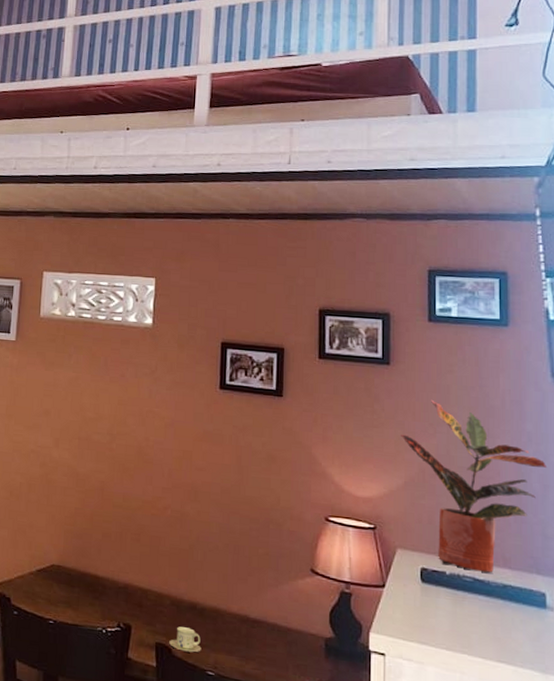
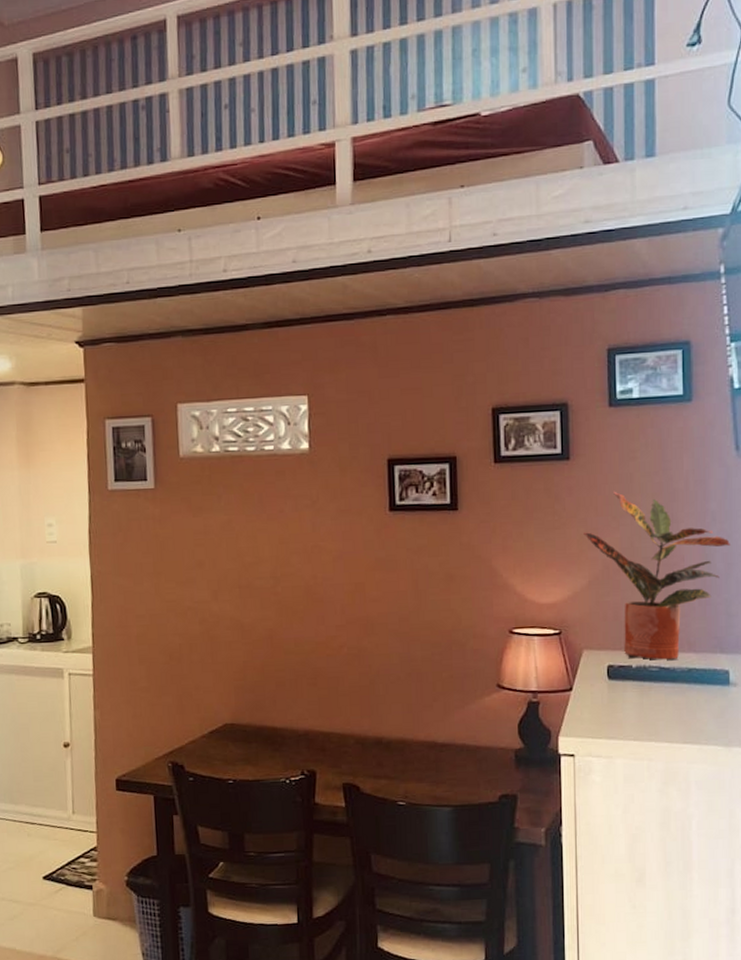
cup and saucer: present [169,626,202,653] -> none [357,763,391,787]

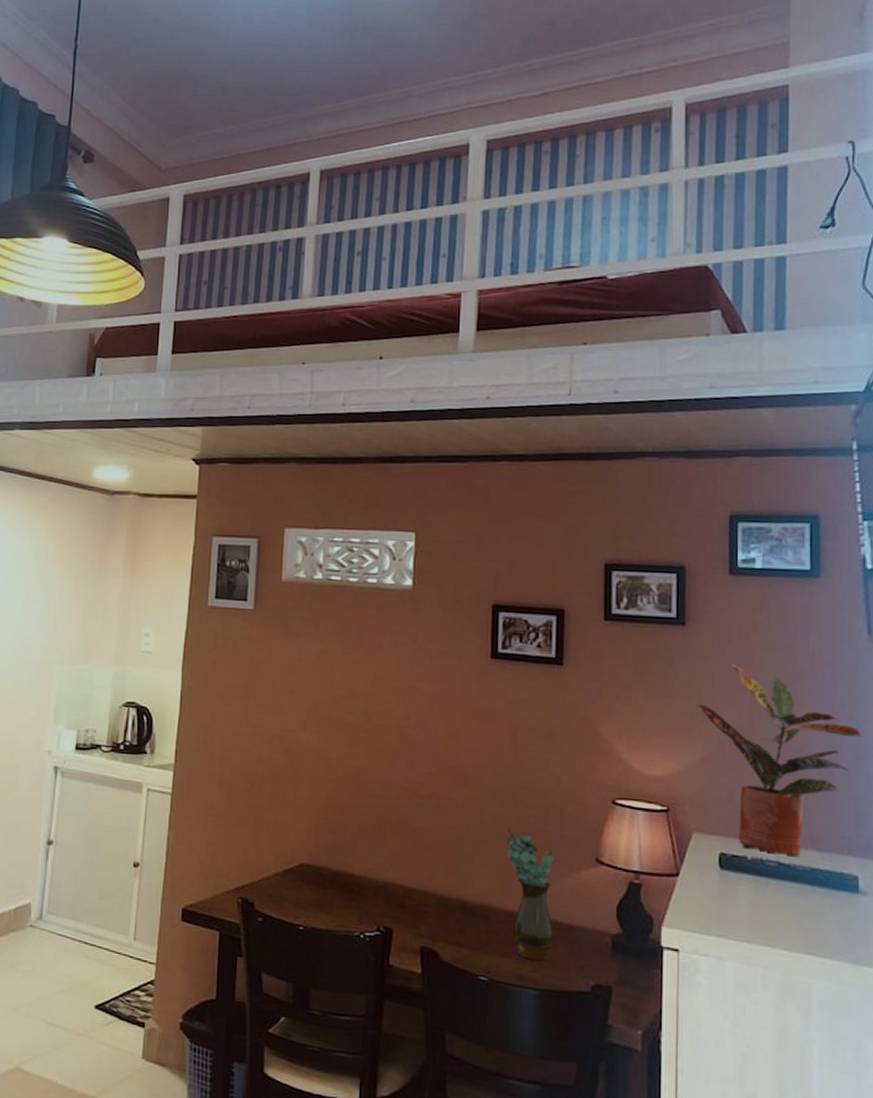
vase: none [415,667,463,781] -> present [506,828,554,961]

